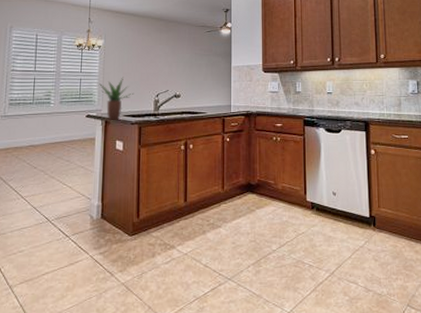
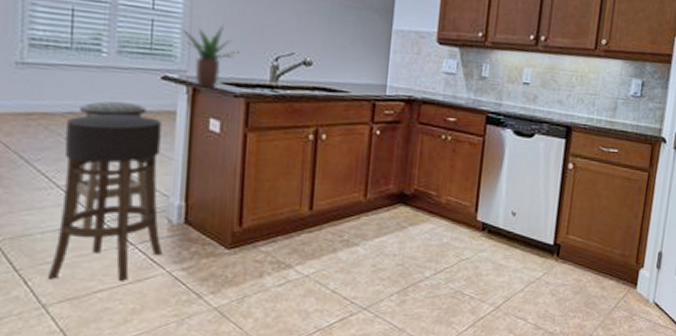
bar stool: none [13,144,87,266] -> present [47,113,162,281]
stool: none [31,135,78,226] -> present [74,101,149,229]

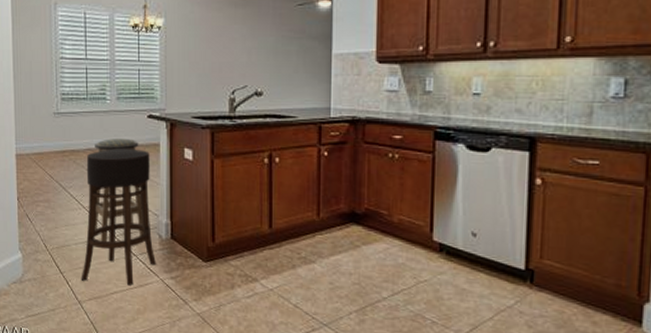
potted plant: present [182,24,241,90] -> none [160,67,204,124]

